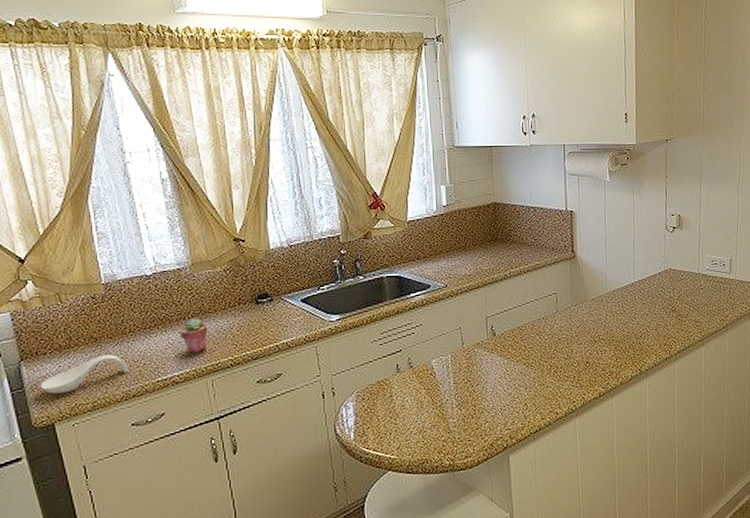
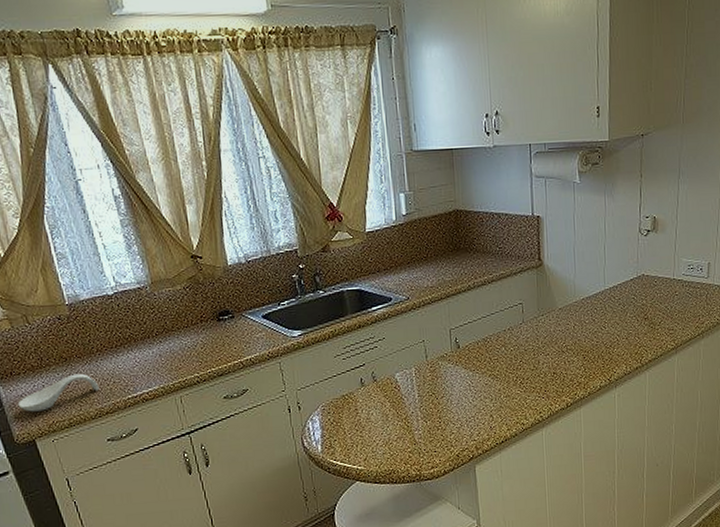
potted succulent: present [178,318,208,352] -> none [144,337,173,370]

